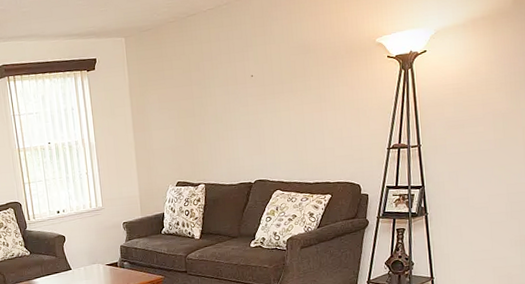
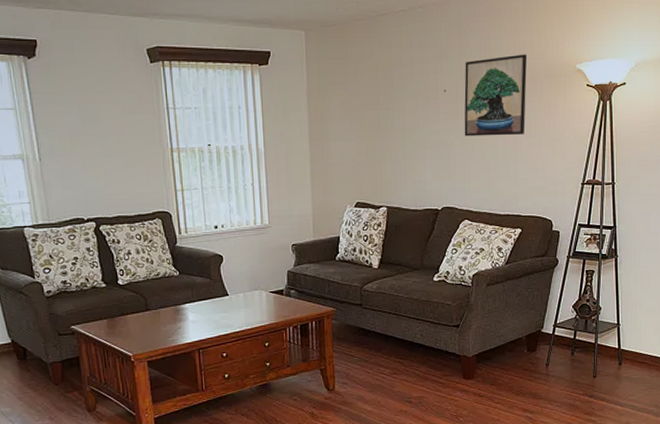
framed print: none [269,34,330,115] -> present [464,54,528,137]

